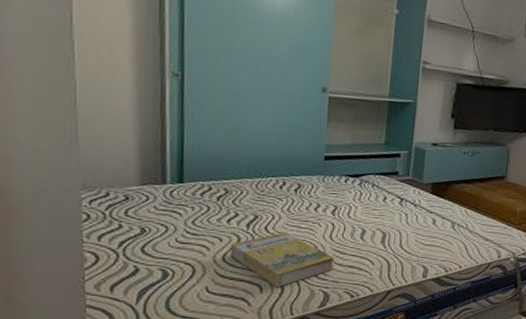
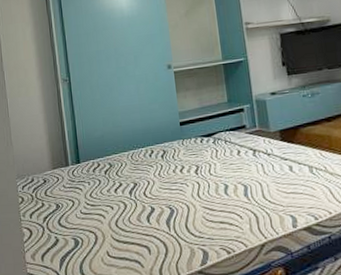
book: present [229,232,335,288] -> none [119,195,207,248]

